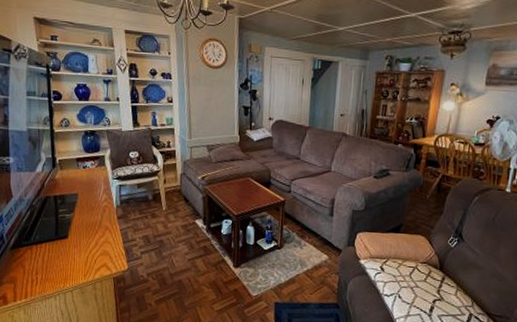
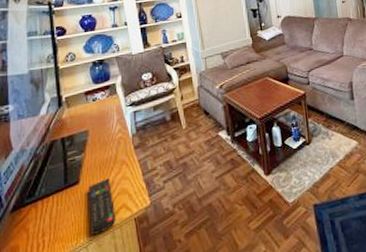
remote control: none [75,239,98,283] -> present [88,178,117,235]

